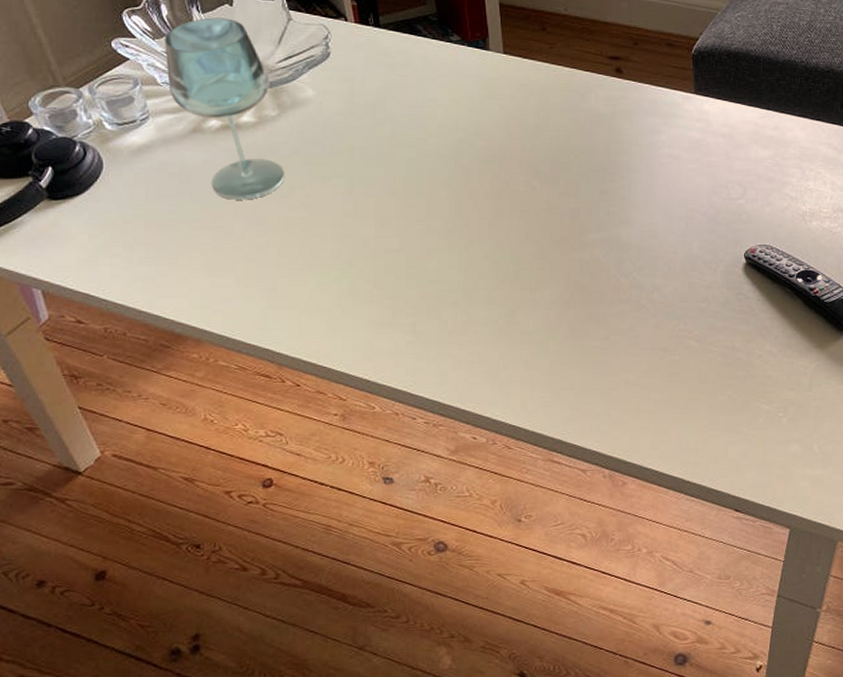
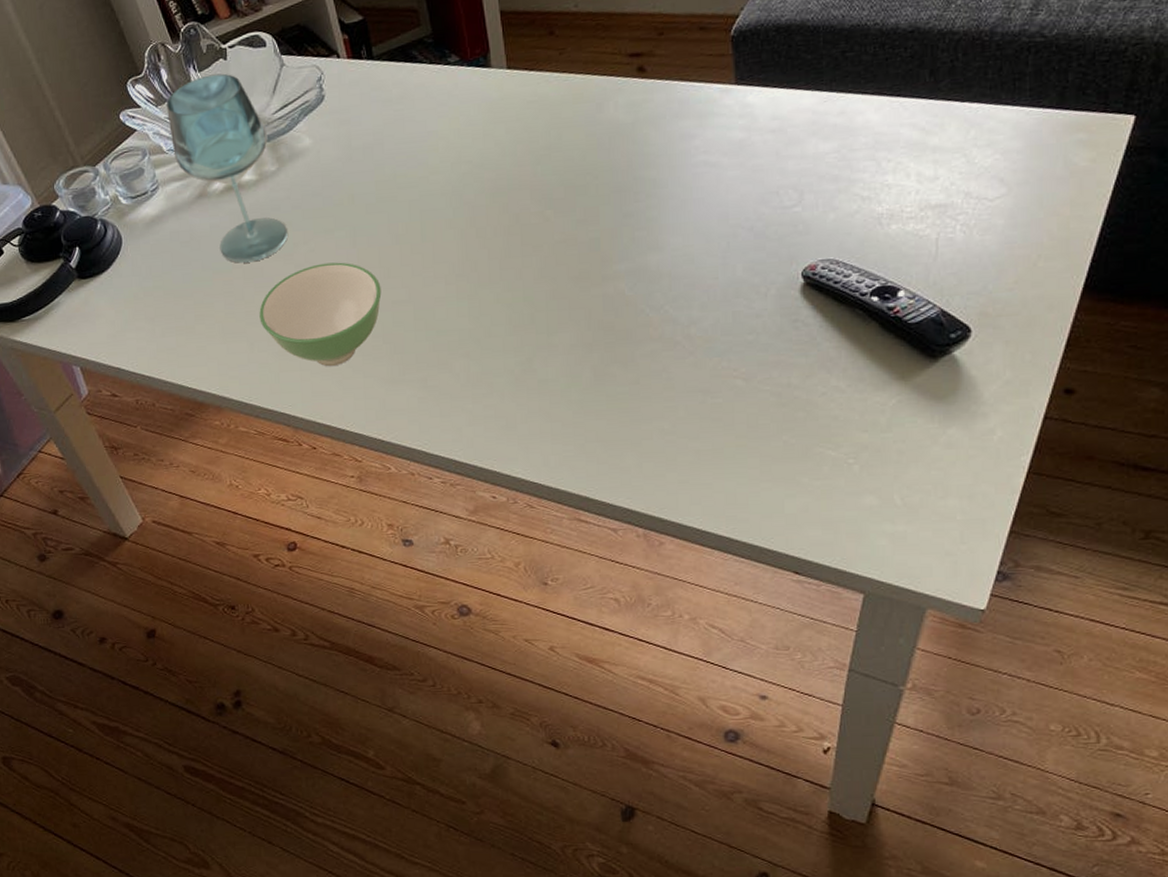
bowl: none [249,208,376,307] -> present [259,262,382,367]

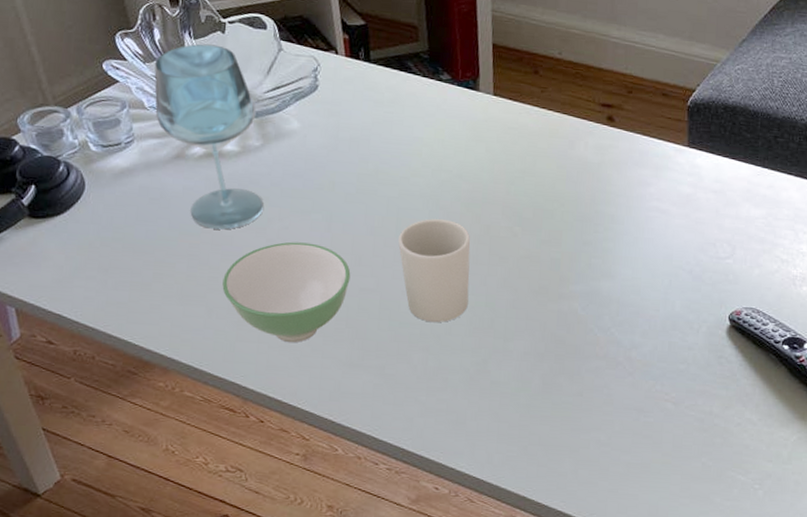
mug: none [425,214,505,327] -> present [398,218,471,323]

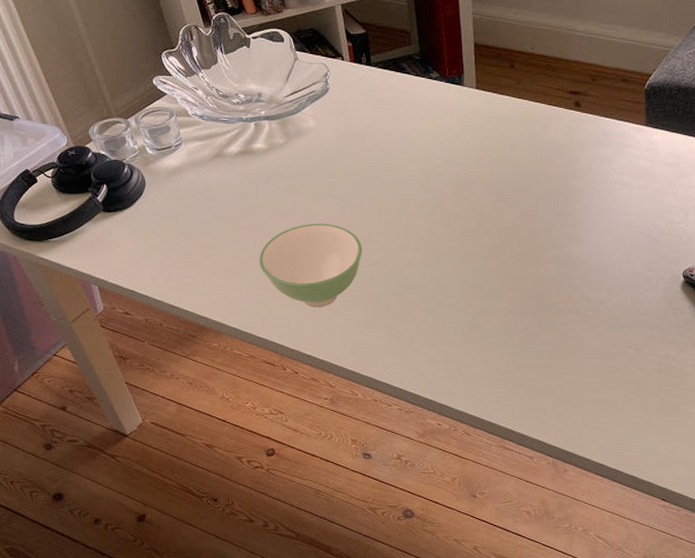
wine glass: present [154,43,264,230] -> none [195,58,289,215]
mug: present [398,218,471,323] -> none [401,198,461,287]

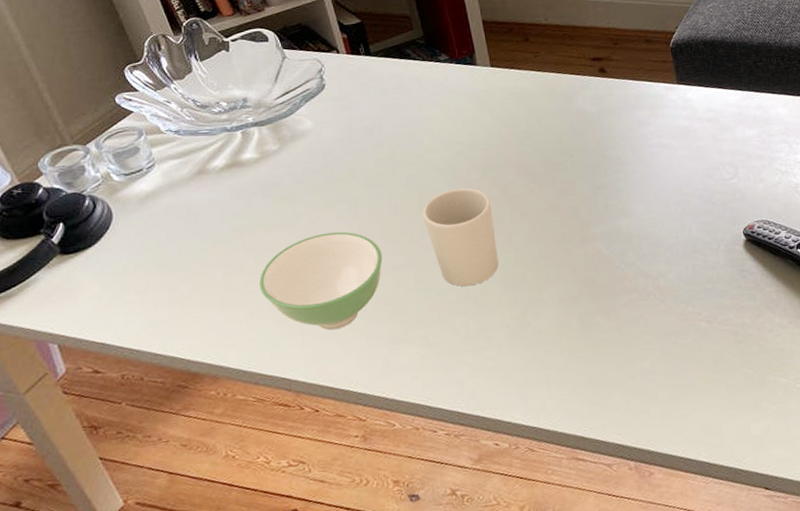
mug: none [401,198,461,287] -> present [423,187,499,287]

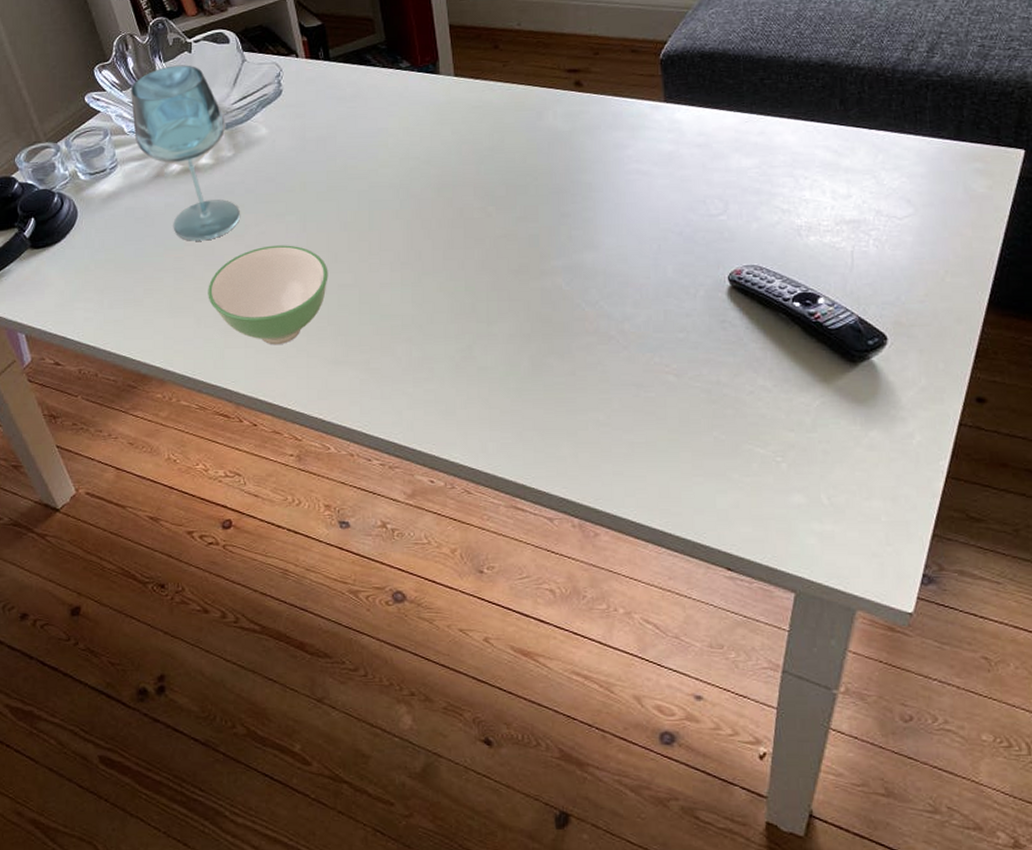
wine glass: none [166,63,289,235] -> present [131,65,240,241]
mug: present [423,187,499,287] -> none [372,206,447,313]

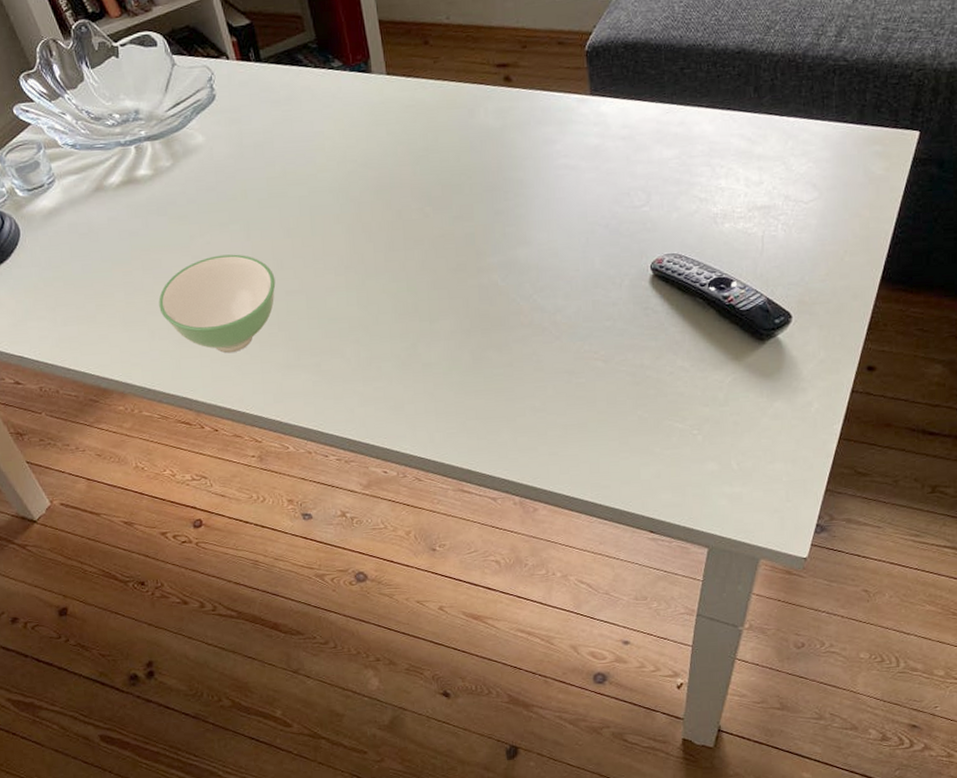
wine glass: present [131,65,240,241] -> none [60,71,184,255]

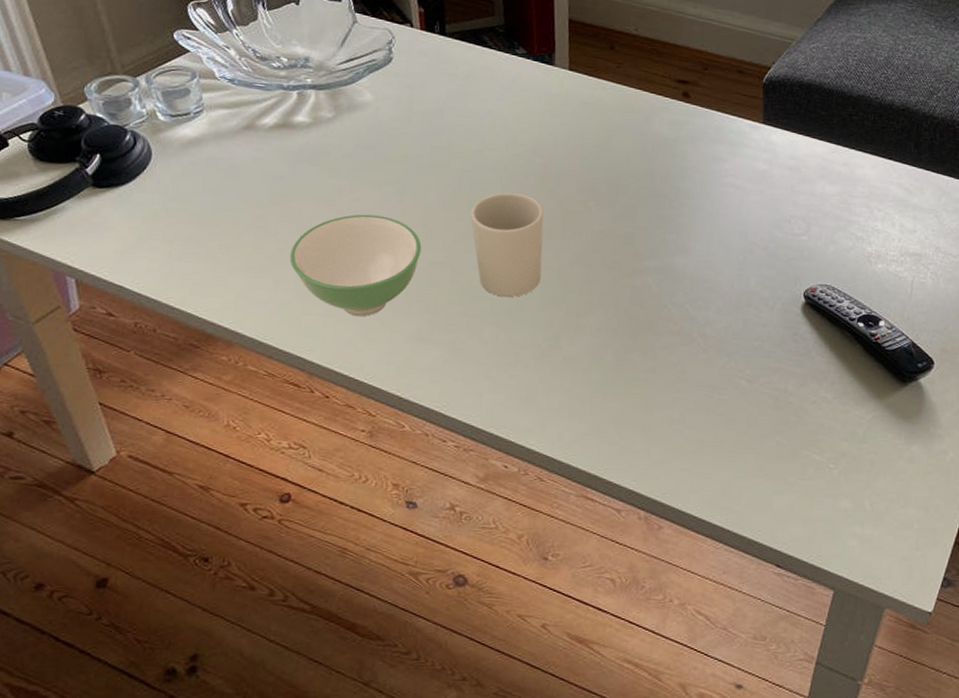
mug: none [315,210,391,315] -> present [470,192,544,298]

